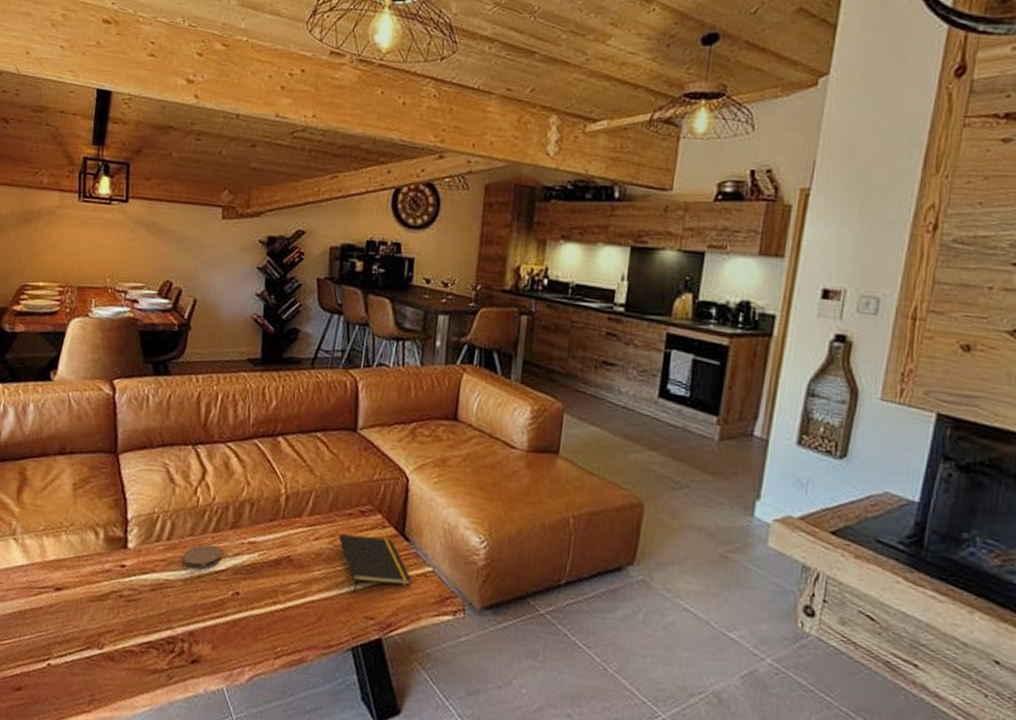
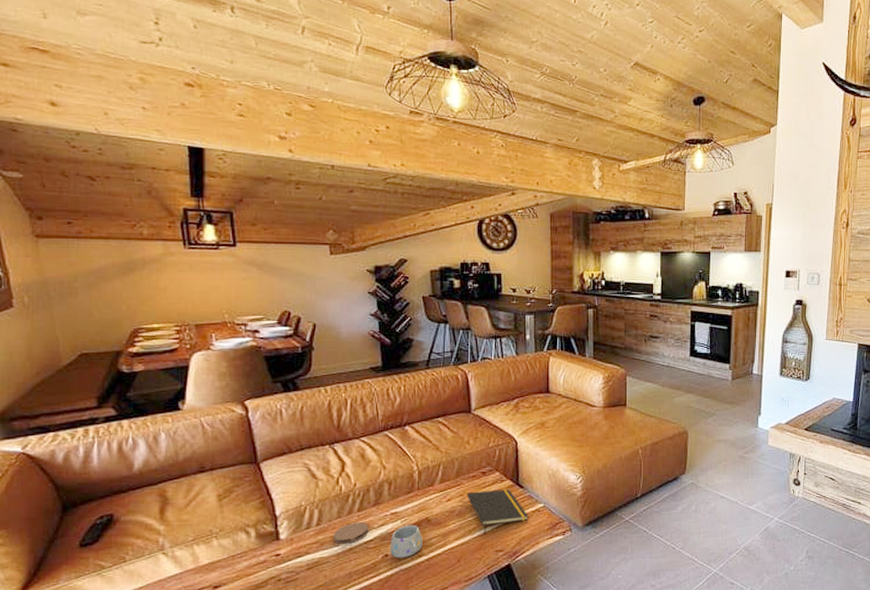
mug: none [242,560,281,602] -> present [391,525,422,558]

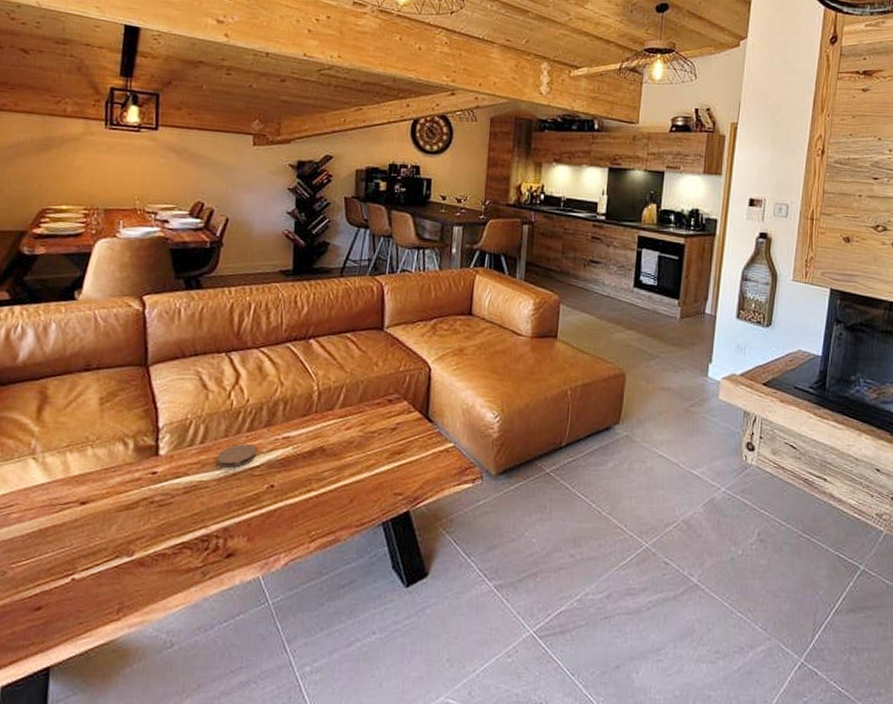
mug: present [391,525,422,558] -> none [277,452,315,492]
notepad: present [467,489,528,535] -> none [368,421,435,474]

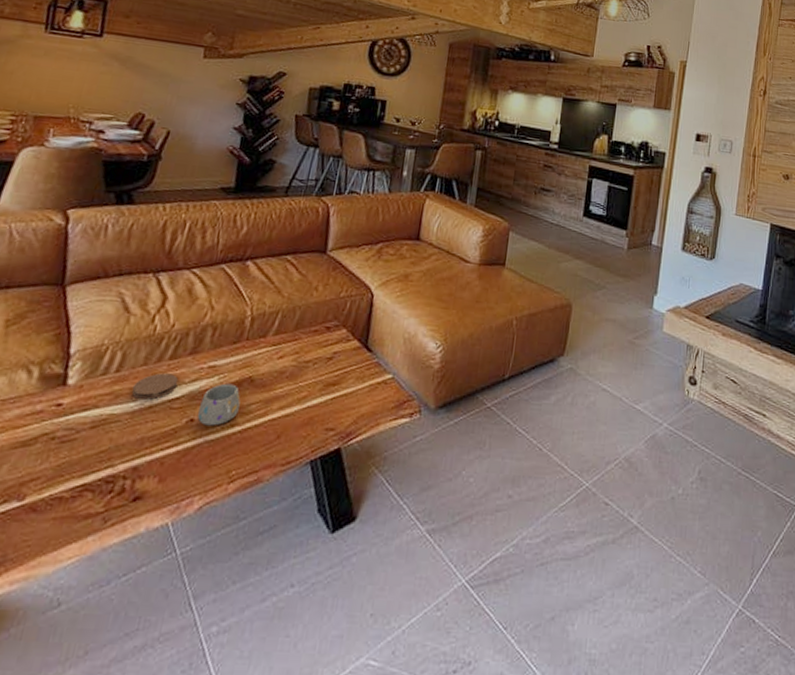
mug: none [277,452,315,492] -> present [197,383,241,426]

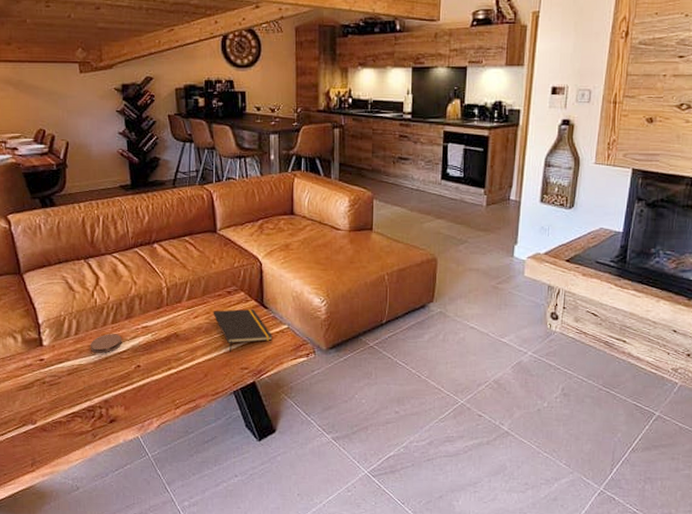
mug: present [197,383,241,426] -> none [142,339,172,370]
notepad: none [303,349,373,407] -> present [213,309,273,352]

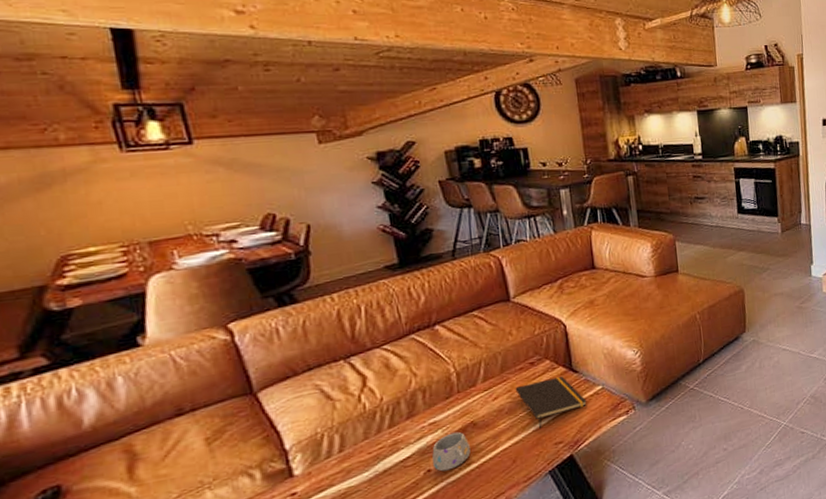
coaster: present [90,334,122,353] -> none [361,439,405,469]
mug: none [142,339,172,370] -> present [432,431,471,472]

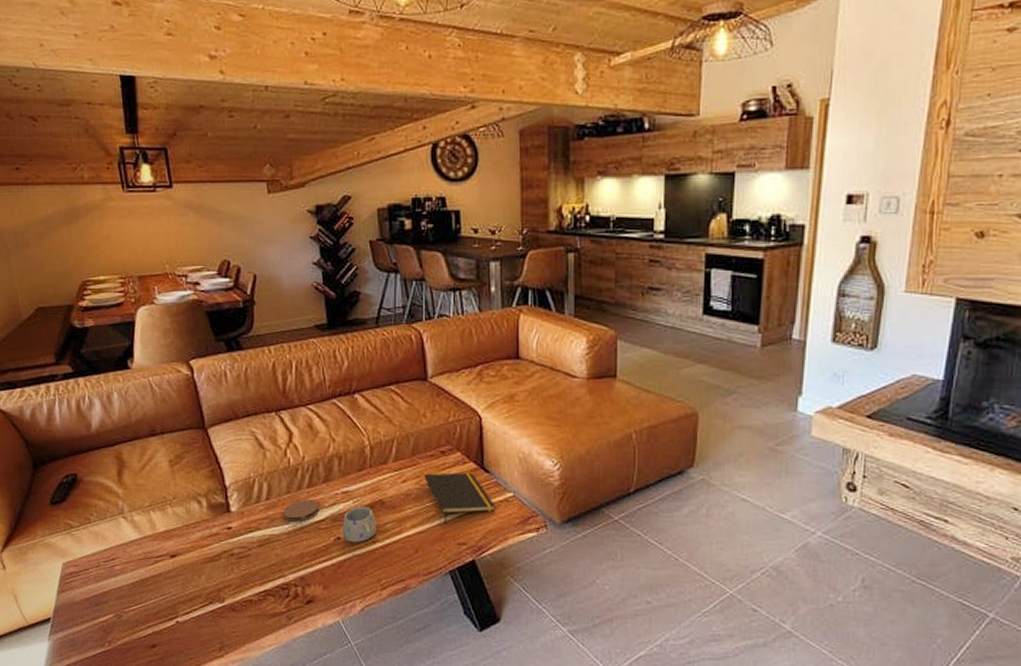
coaster: none [361,439,405,469] -> present [283,499,320,522]

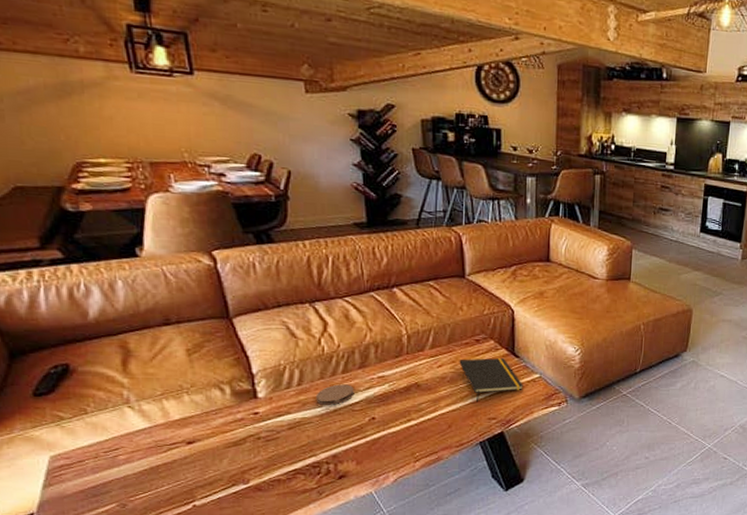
mug: present [343,506,377,543] -> none [378,389,412,422]

